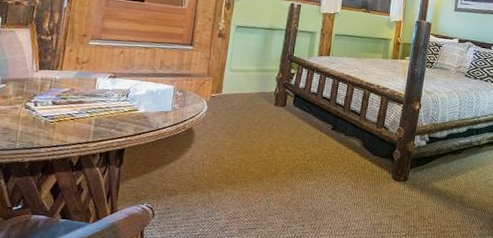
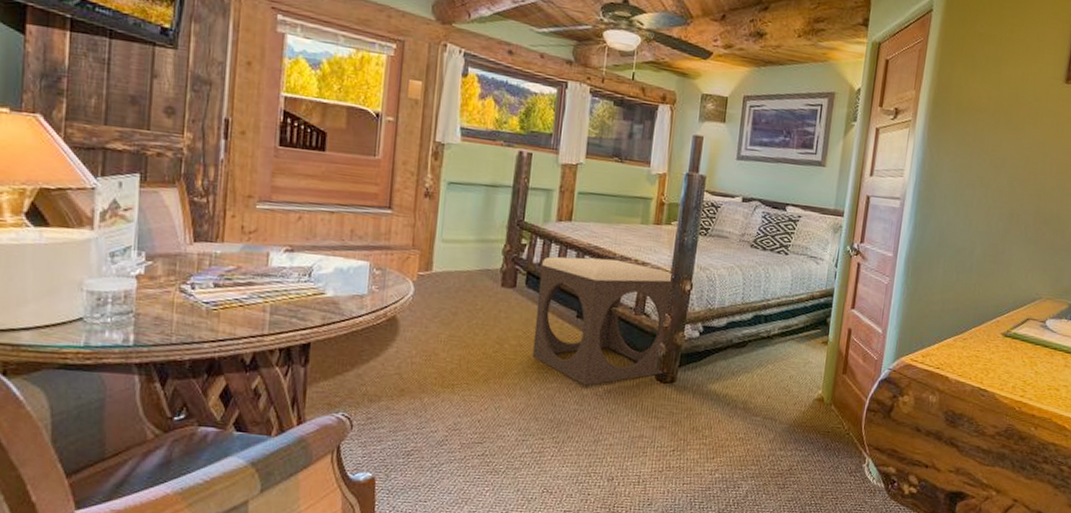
footstool: none [297,83,407,183] -> present [532,256,674,386]

